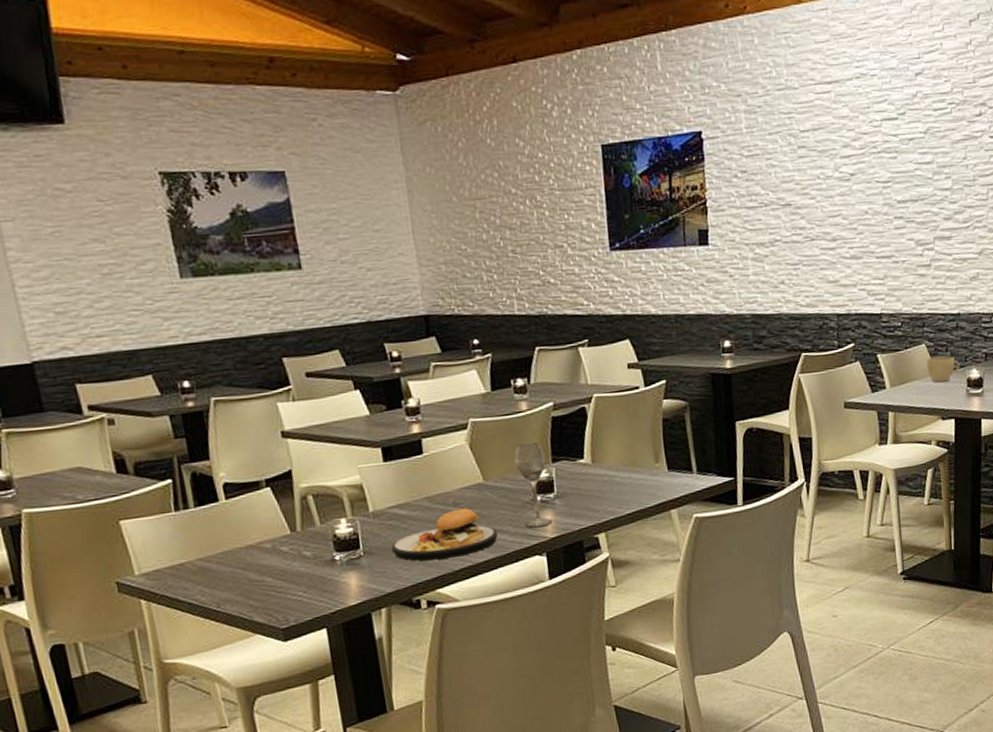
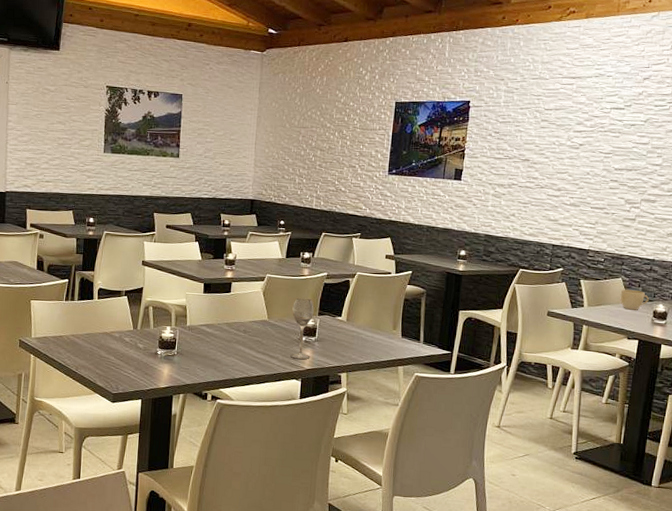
plate: present [391,493,498,561] -> none [195,323,270,369]

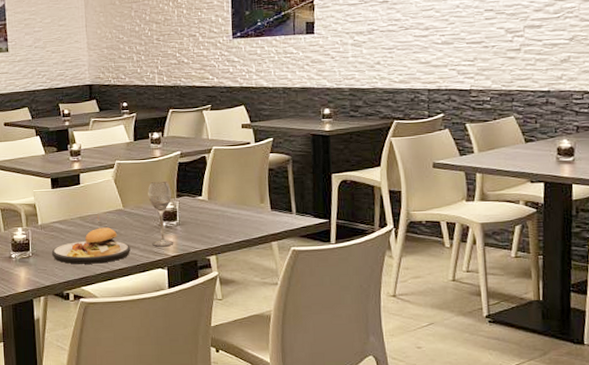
plate: none [195,323,270,369] -> present [51,215,131,264]
cup: present [621,289,649,311] -> none [516,127,550,151]

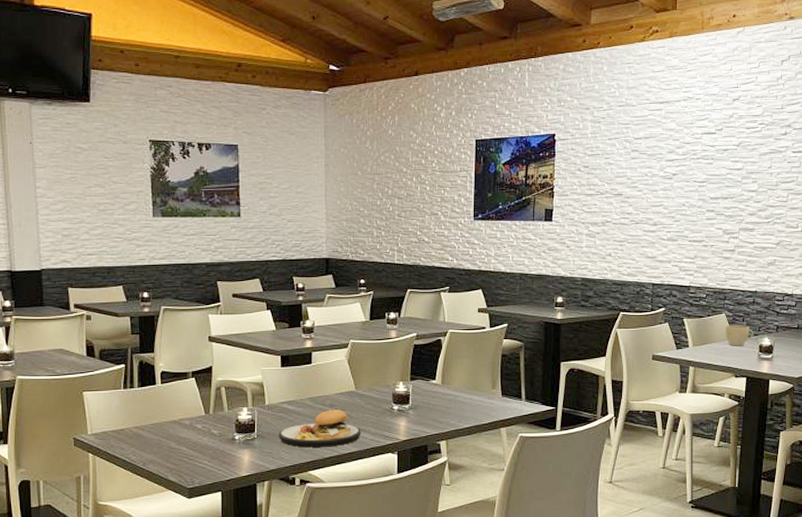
wineglass: present [148,181,174,247] -> none [381,363,406,431]
cup: none [516,127,550,151] -> present [726,324,754,347]

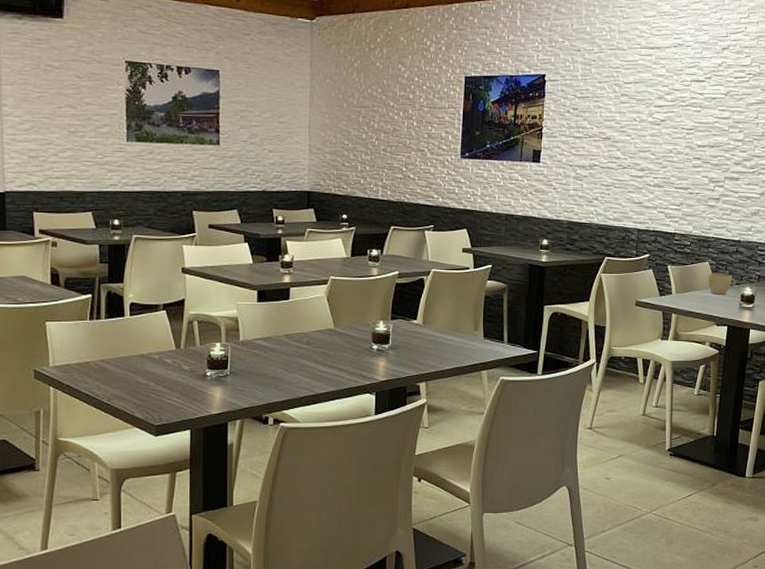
plate: present [278,396,361,448] -> none [252,334,338,386]

